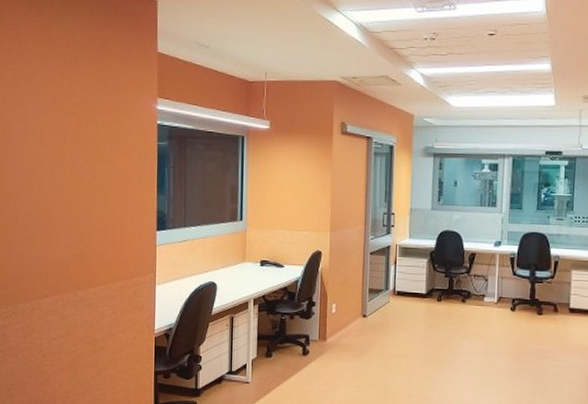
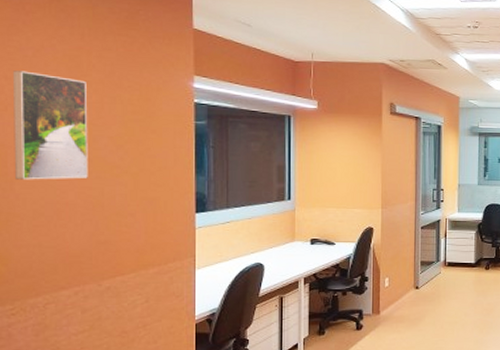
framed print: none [9,97,68,197] -> present [13,70,88,180]

